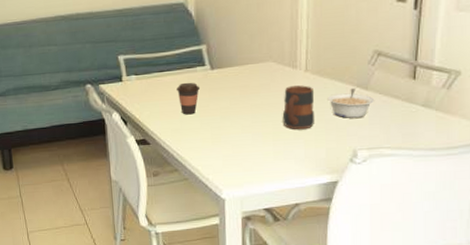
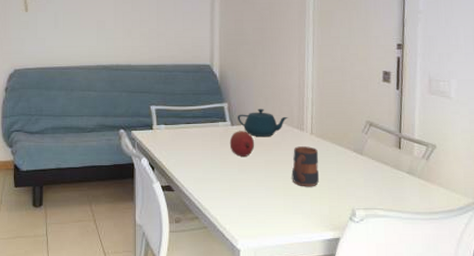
coffee cup: present [177,82,199,115] -> none [201,135,221,165]
fruit: none [209,74,239,103] -> present [229,131,255,156]
teapot: none [218,47,279,80] -> present [238,108,289,137]
legume: present [327,88,375,118] -> none [329,152,369,179]

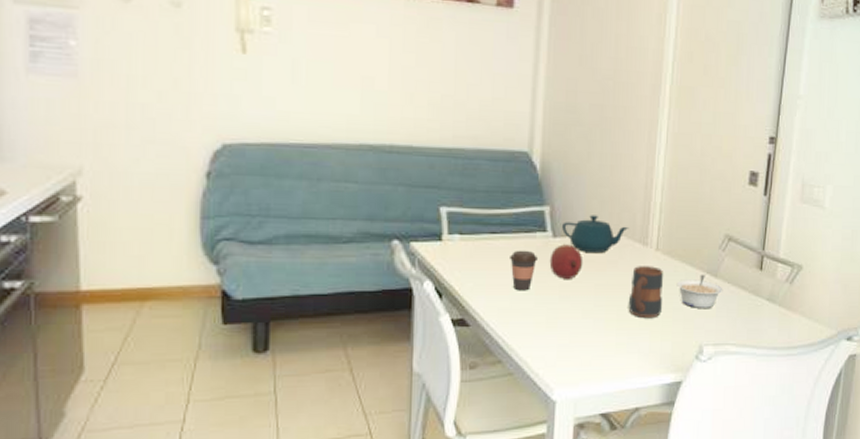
coffee cup: none [201,135,221,165] -> present [510,250,537,291]
legume: none [329,152,369,179] -> present [676,274,723,308]

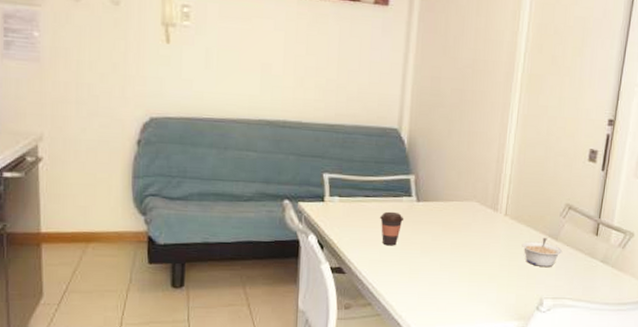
fruit: present [549,244,583,279] -> none [413,208,442,237]
teapot: present [562,215,629,254] -> none [425,183,482,217]
mug: present [628,266,664,319] -> none [479,228,512,274]

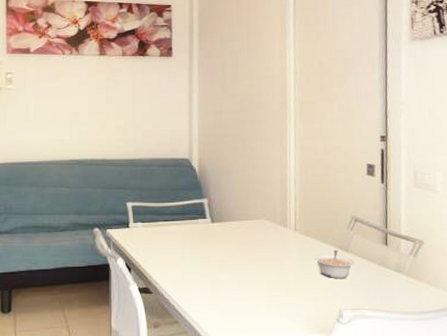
coffee cup: present [380,211,403,246] -> none [180,233,201,265]

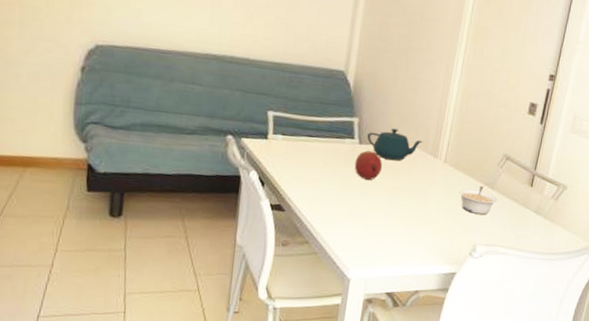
fruit: none [210,228,237,255] -> present [354,150,383,180]
teapot: none [218,204,271,235] -> present [367,128,424,161]

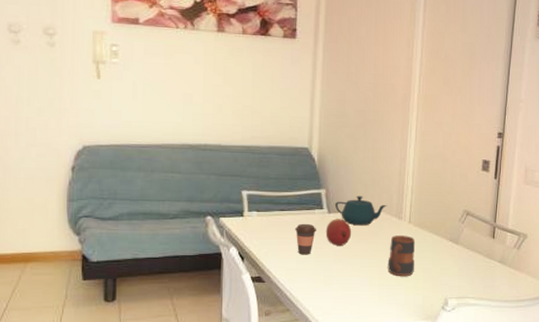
coffee cup: none [322,152,345,187] -> present [295,223,316,255]
mug: none [416,174,450,219] -> present [387,235,416,277]
legume: present [458,185,498,215] -> none [425,241,463,269]

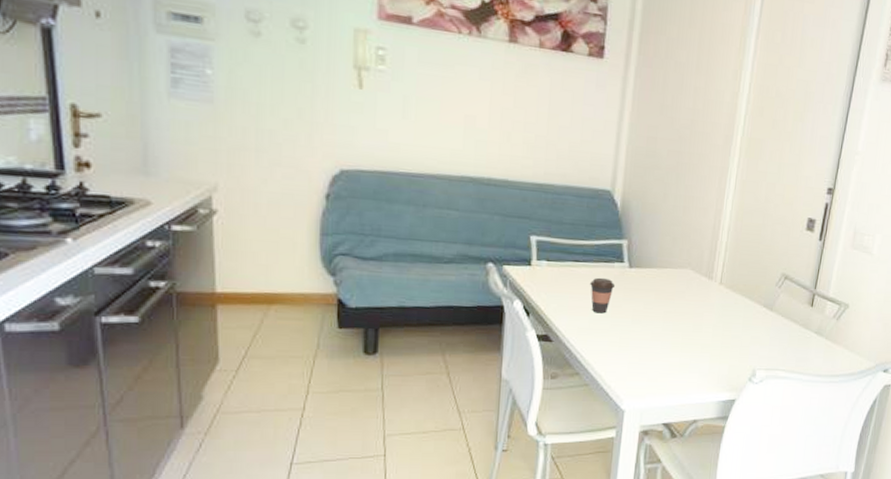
fruit: present [325,219,352,246] -> none [625,274,655,305]
teapot: present [335,196,388,226] -> none [638,249,697,284]
mug: present [387,235,416,277] -> none [692,297,726,344]

